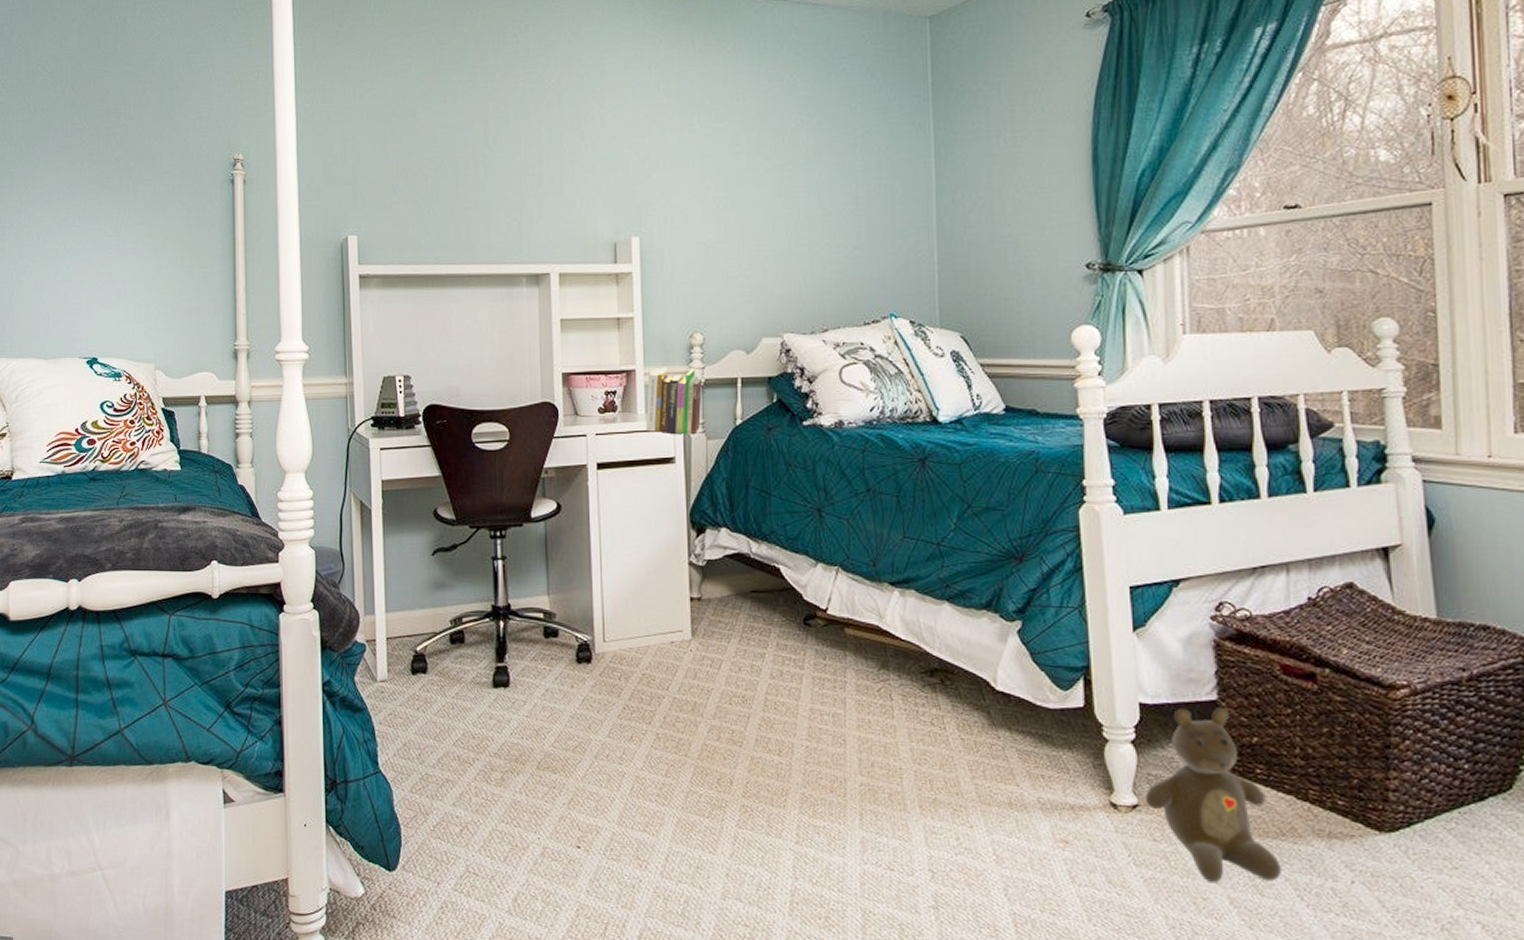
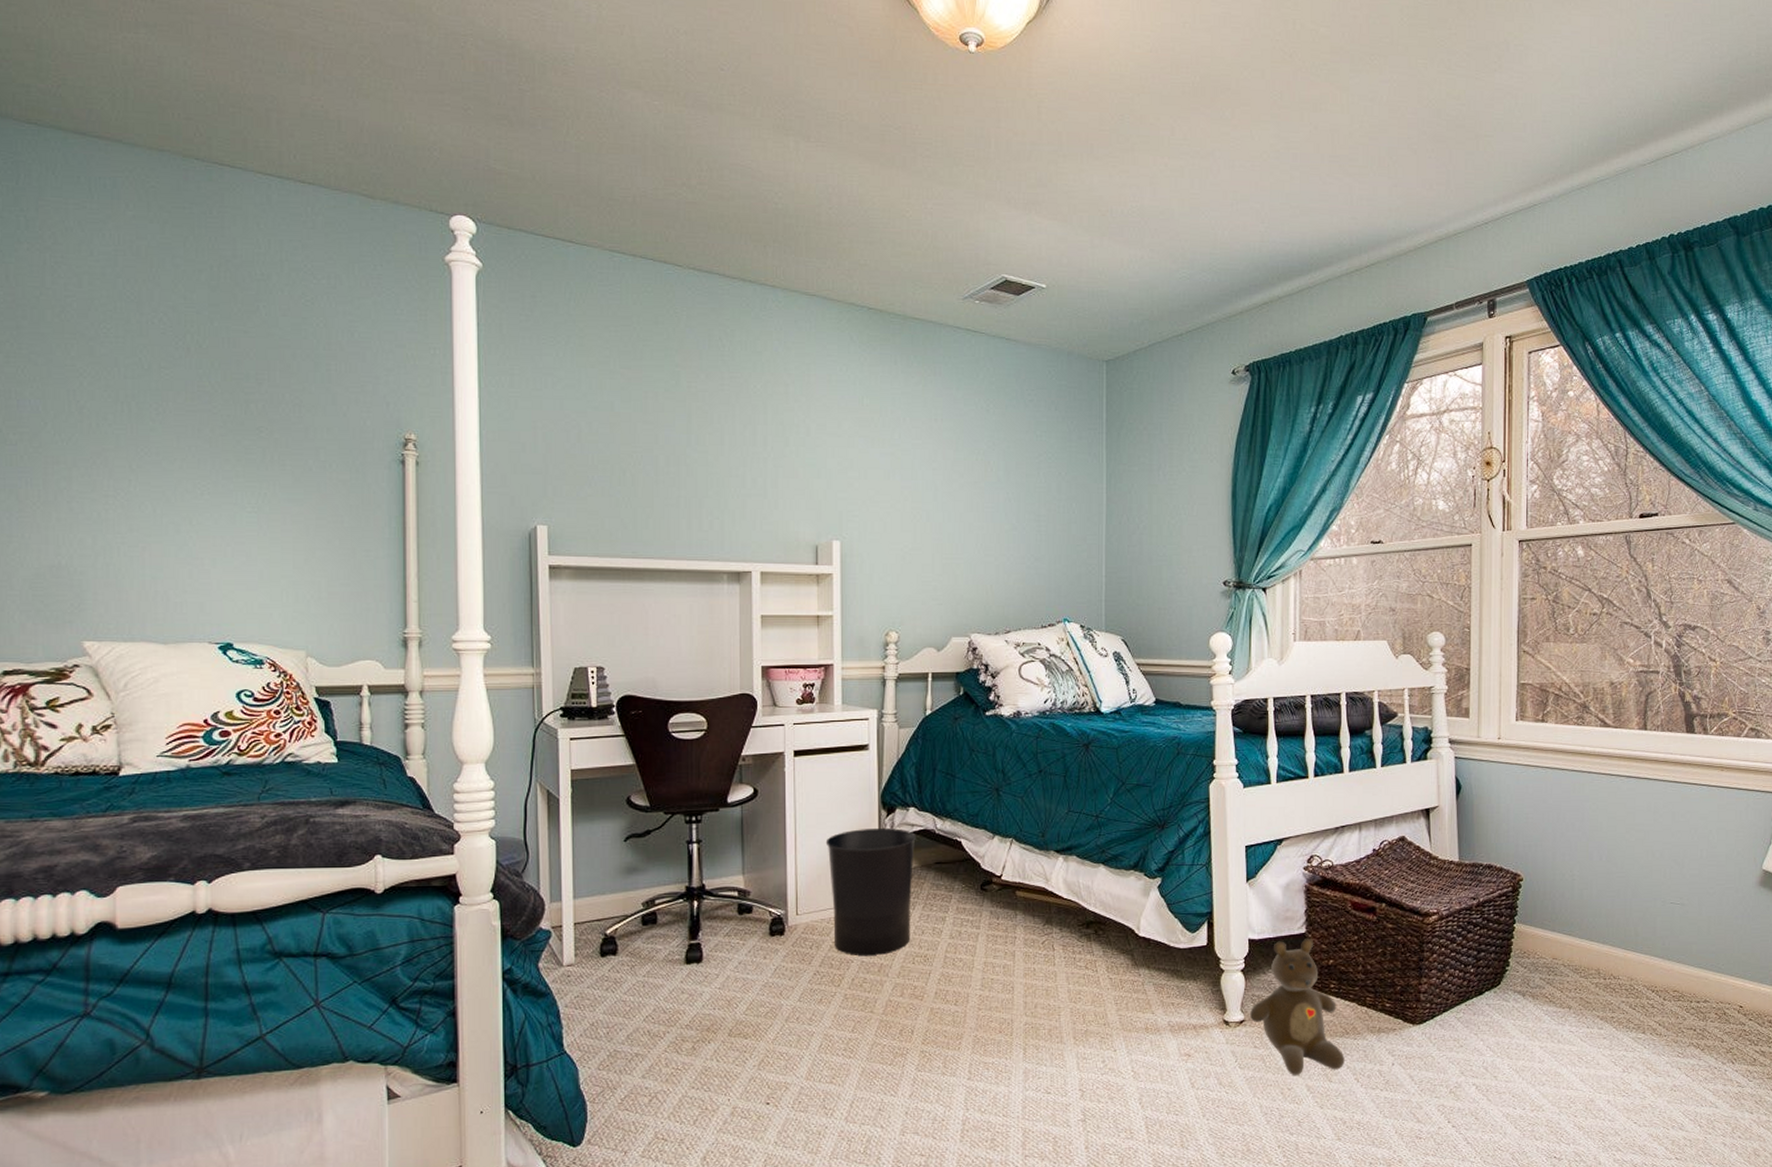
waste bin: none [632,549,729,692] -> present [825,827,916,955]
books: present [646,367,702,435] -> none [843,662,895,724]

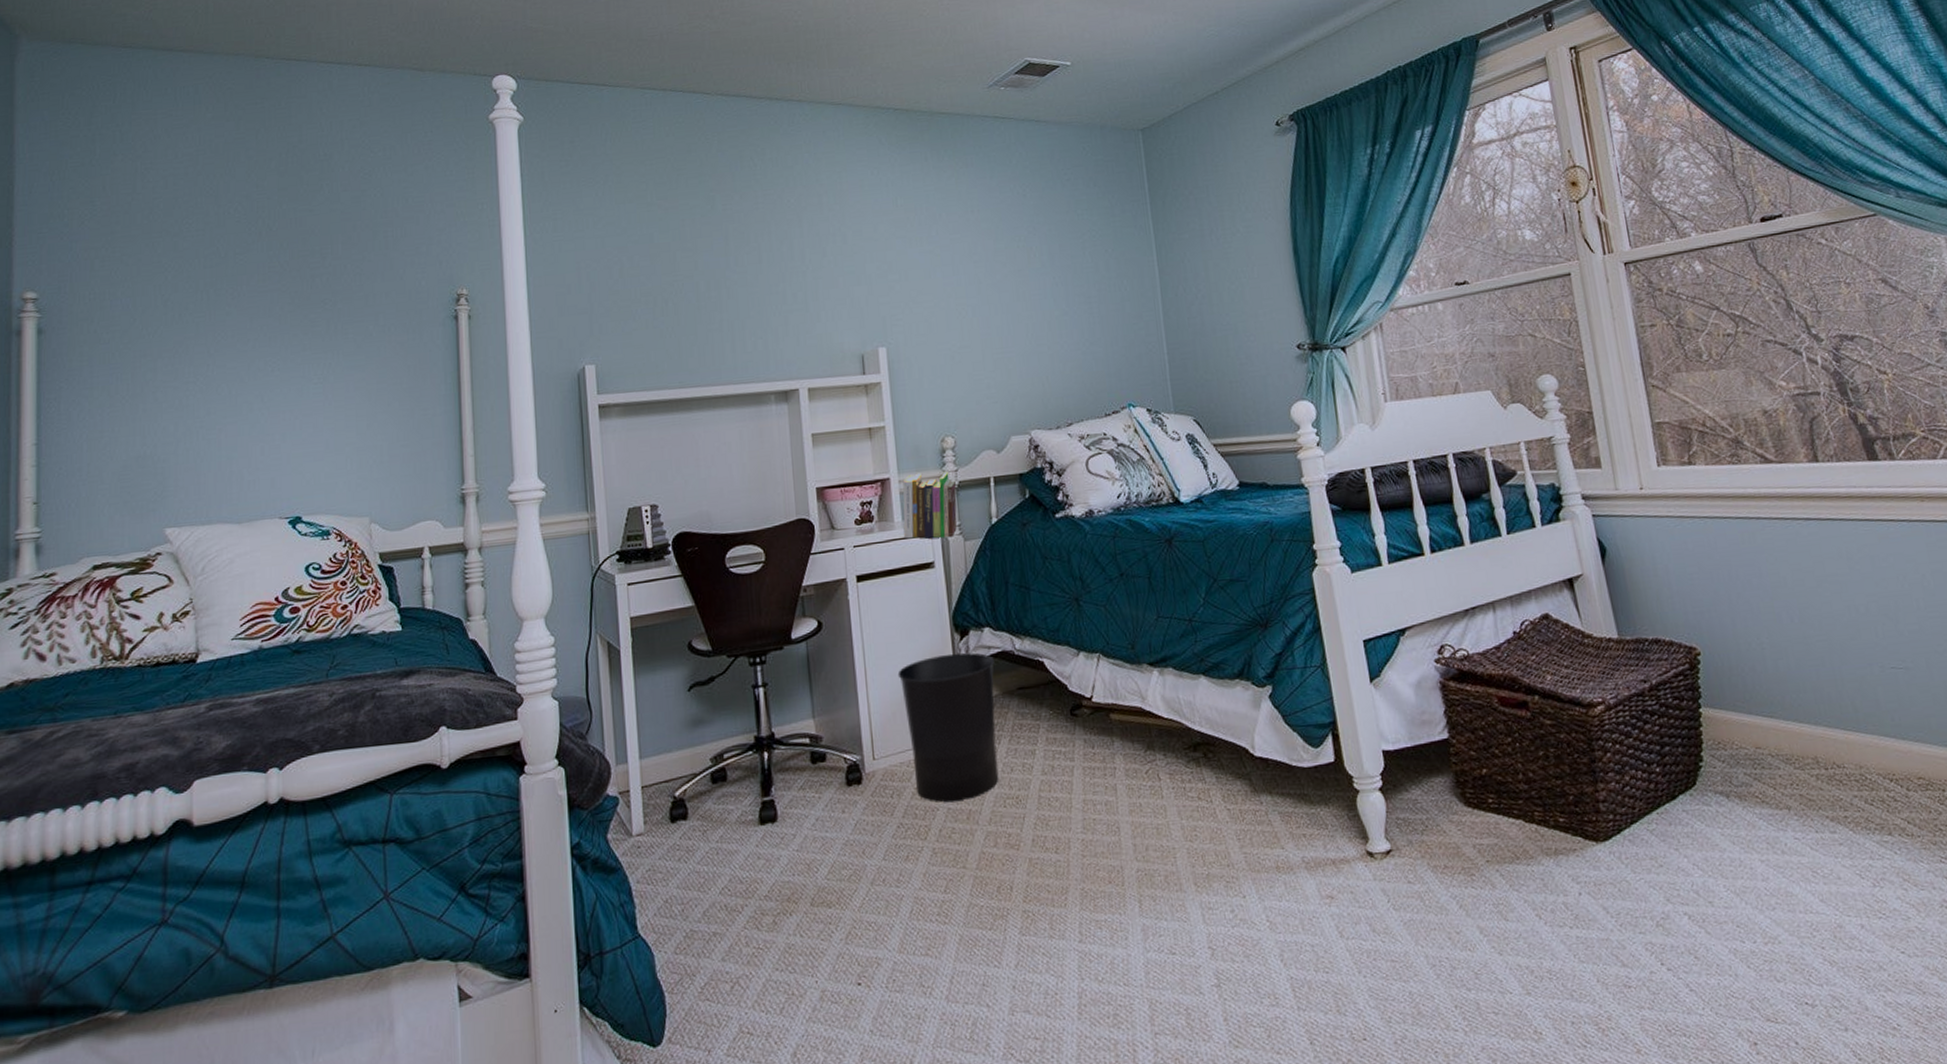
books: none [843,662,895,724] -> present [902,471,957,539]
teddy bear: present [1249,938,1345,1075] -> none [1396,744,1520,915]

